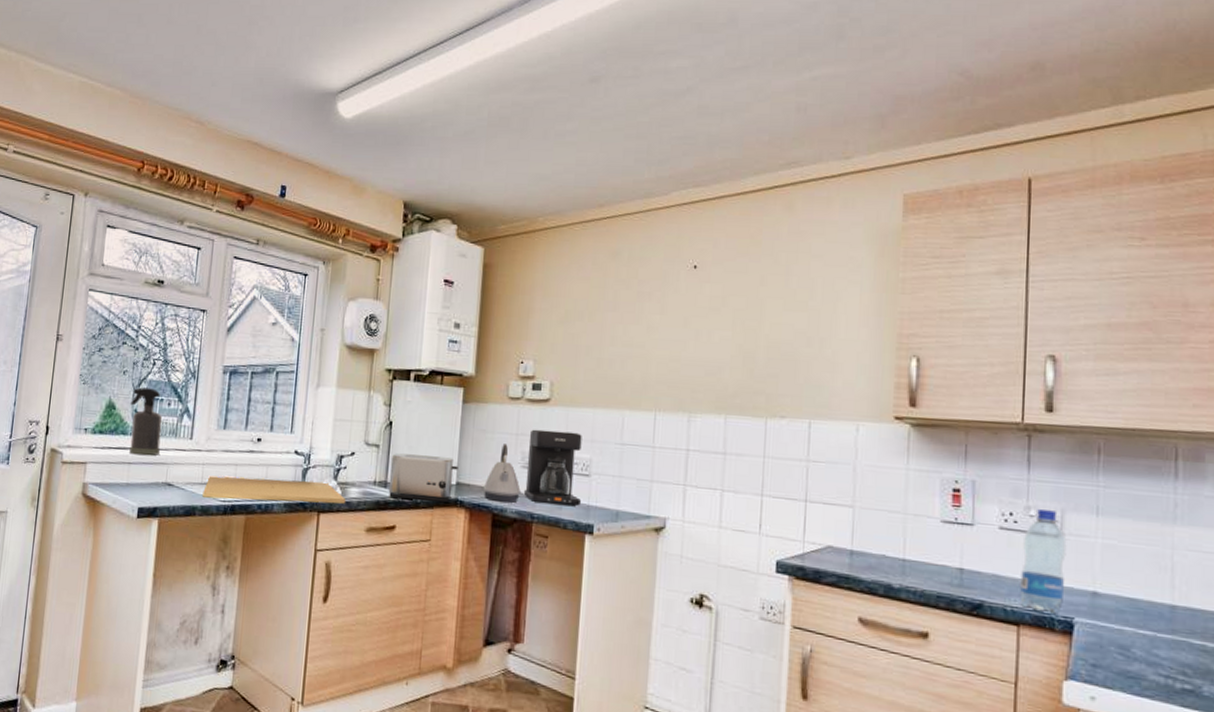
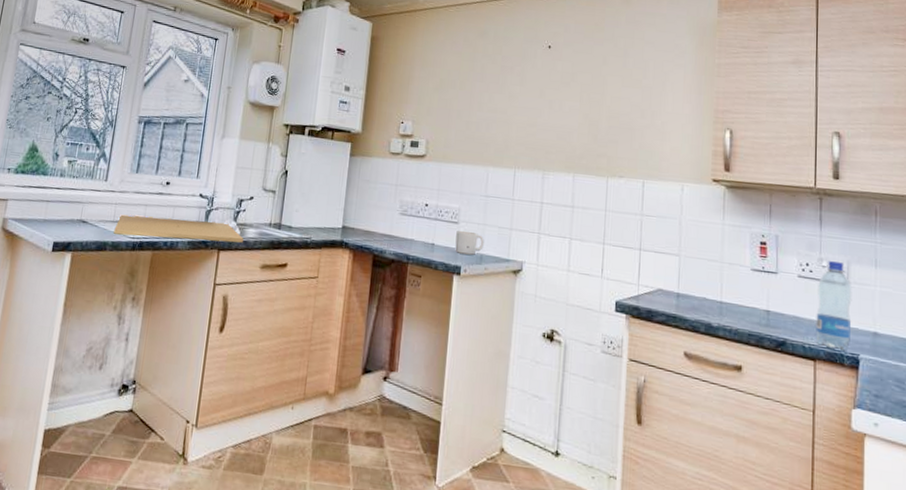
spray bottle: present [129,387,163,456] -> none [48,133,81,195]
toaster: present [388,453,458,503] -> none [282,198,345,245]
kettle: present [483,444,521,504] -> none [365,193,398,246]
coffee maker: present [523,429,582,506] -> none [400,181,453,250]
mug: none [586,483,620,512] -> present [455,230,484,255]

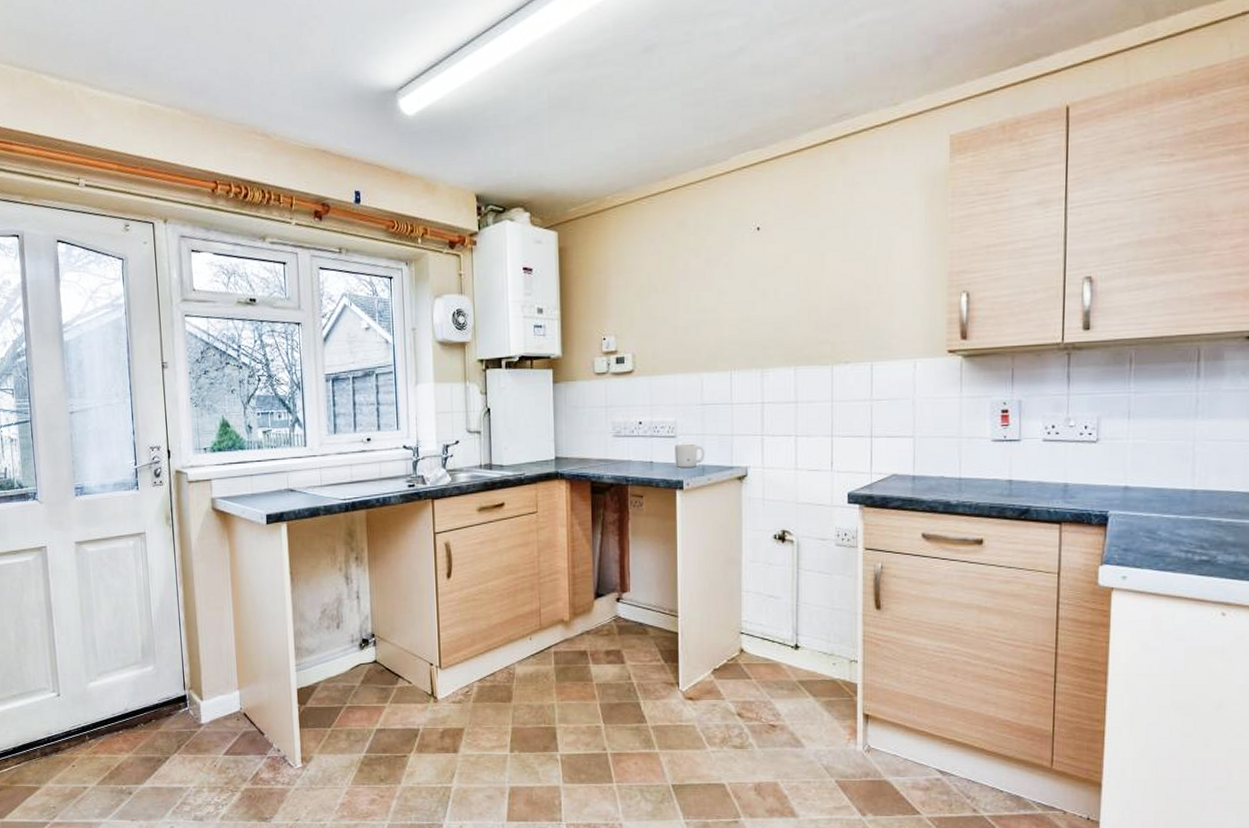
cutting board: present [114,214,244,243] -> none [324,471,457,498]
bottle: present [816,261,852,351] -> none [1061,419,1102,510]

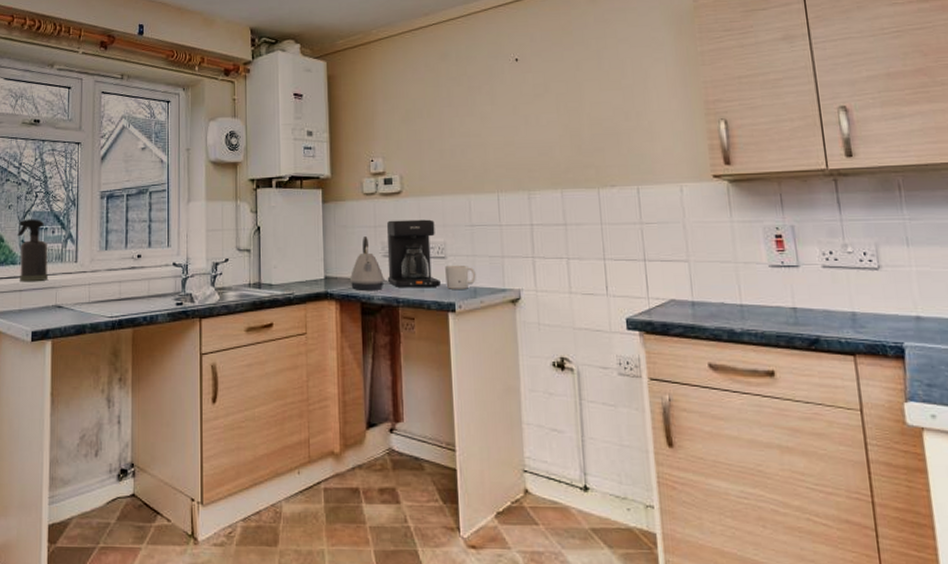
spray bottle: none [242,403,278,467] -> present [16,219,48,282]
kettle: none [580,417,614,471] -> present [349,236,384,292]
coffee maker: none [617,399,670,467] -> present [387,219,441,288]

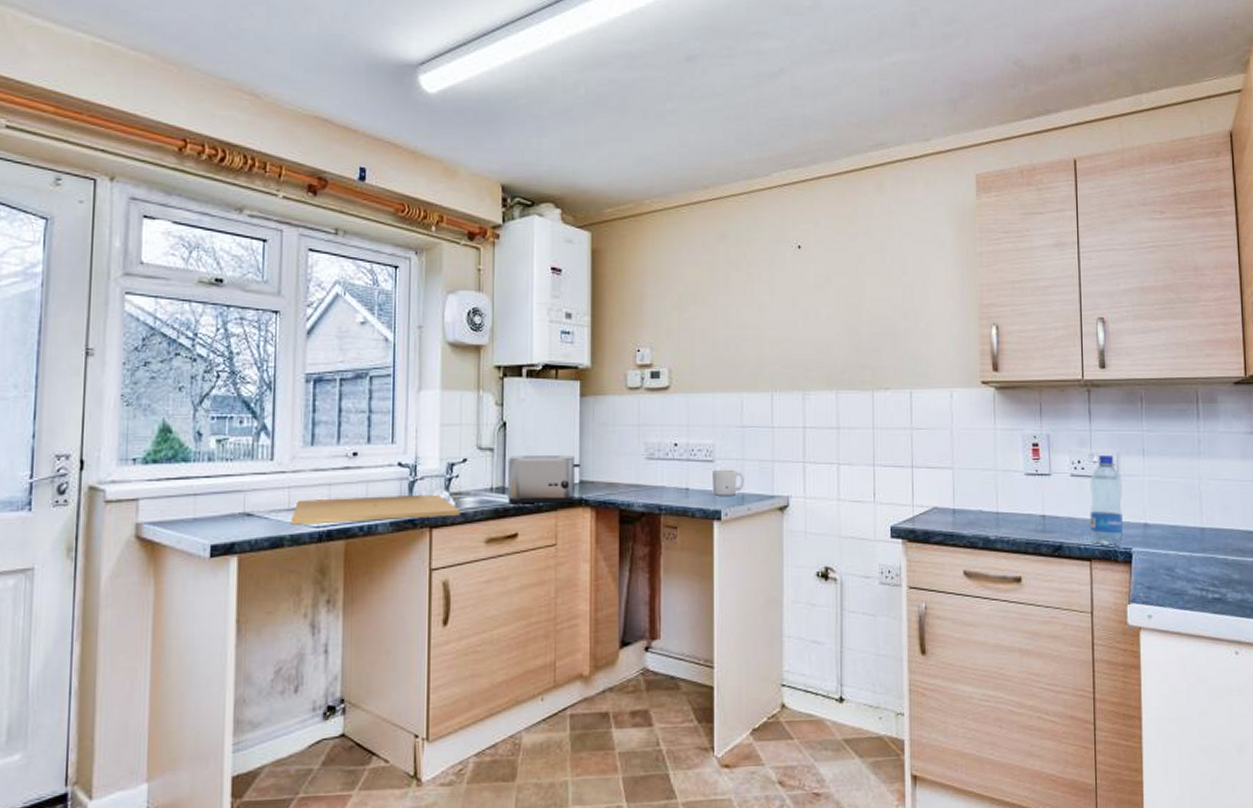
spray bottle: present [16,219,48,282] -> none [189,405,234,484]
cutting board: none [91,289,225,315] -> present [291,494,461,525]
toaster: none [262,255,325,298] -> present [507,456,580,504]
kettle: present [349,236,384,292] -> none [607,436,646,498]
coffee maker: present [387,219,441,288] -> none [649,418,707,494]
bottle: none [845,246,891,341] -> present [1090,456,1124,547]

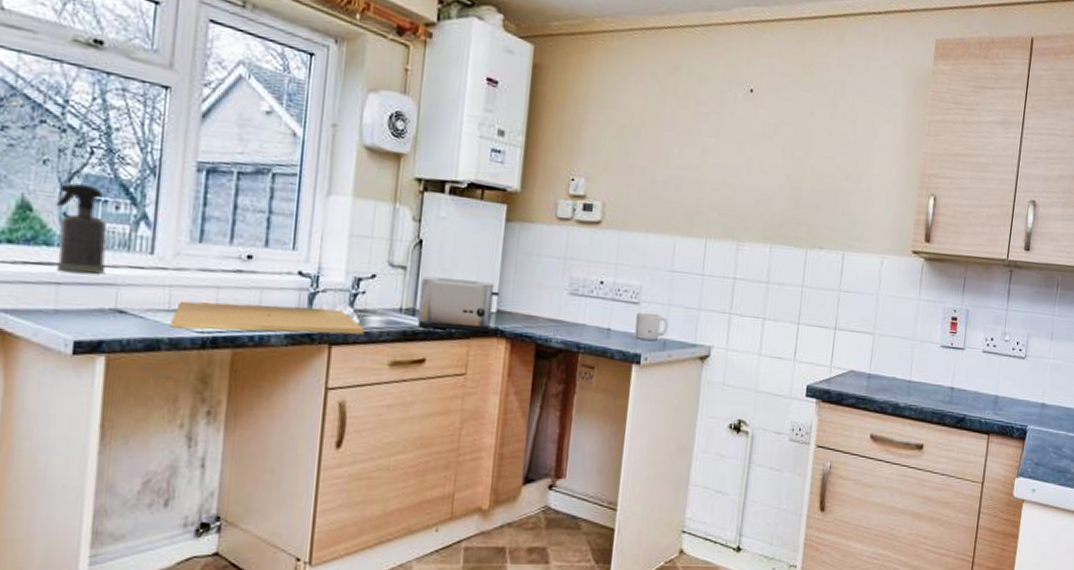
spray bottle: none [189,405,234,484] -> present [54,183,108,274]
bottle: present [1090,456,1124,547] -> none [991,335,1029,423]

